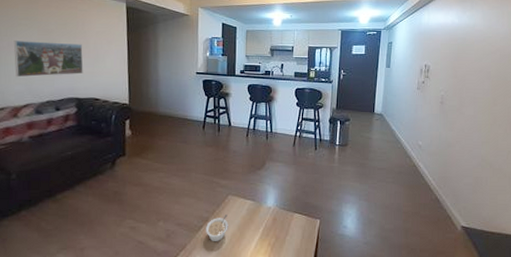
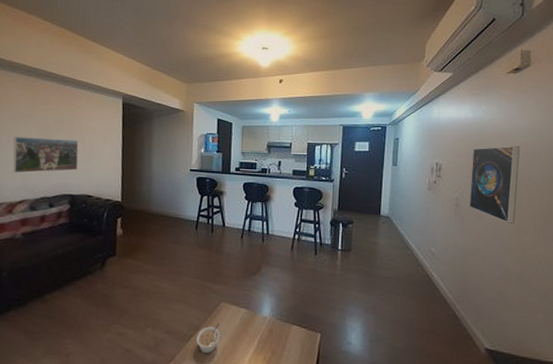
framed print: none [452,48,499,118] -> present [469,145,521,224]

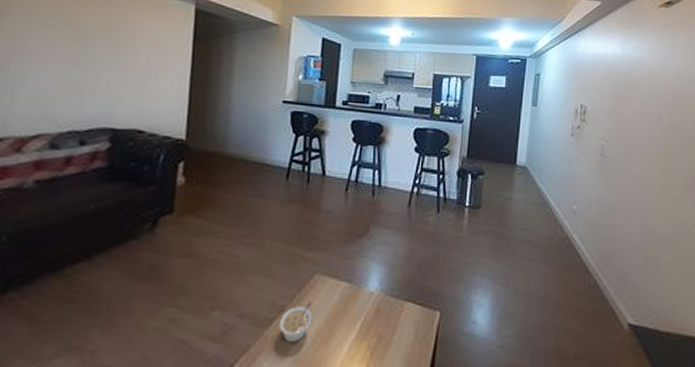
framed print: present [12,137,79,173] -> none [27,45,130,97]
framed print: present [469,145,521,224] -> none [615,88,671,178]

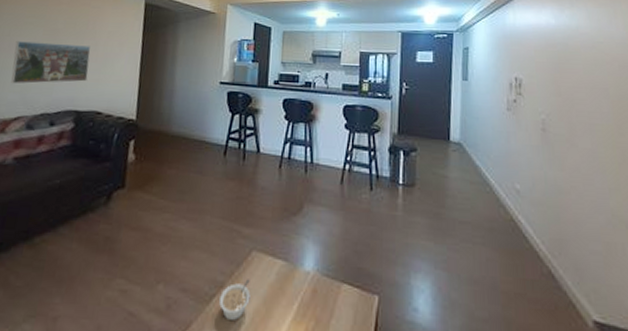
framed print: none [27,45,130,97] -> present [11,41,91,84]

